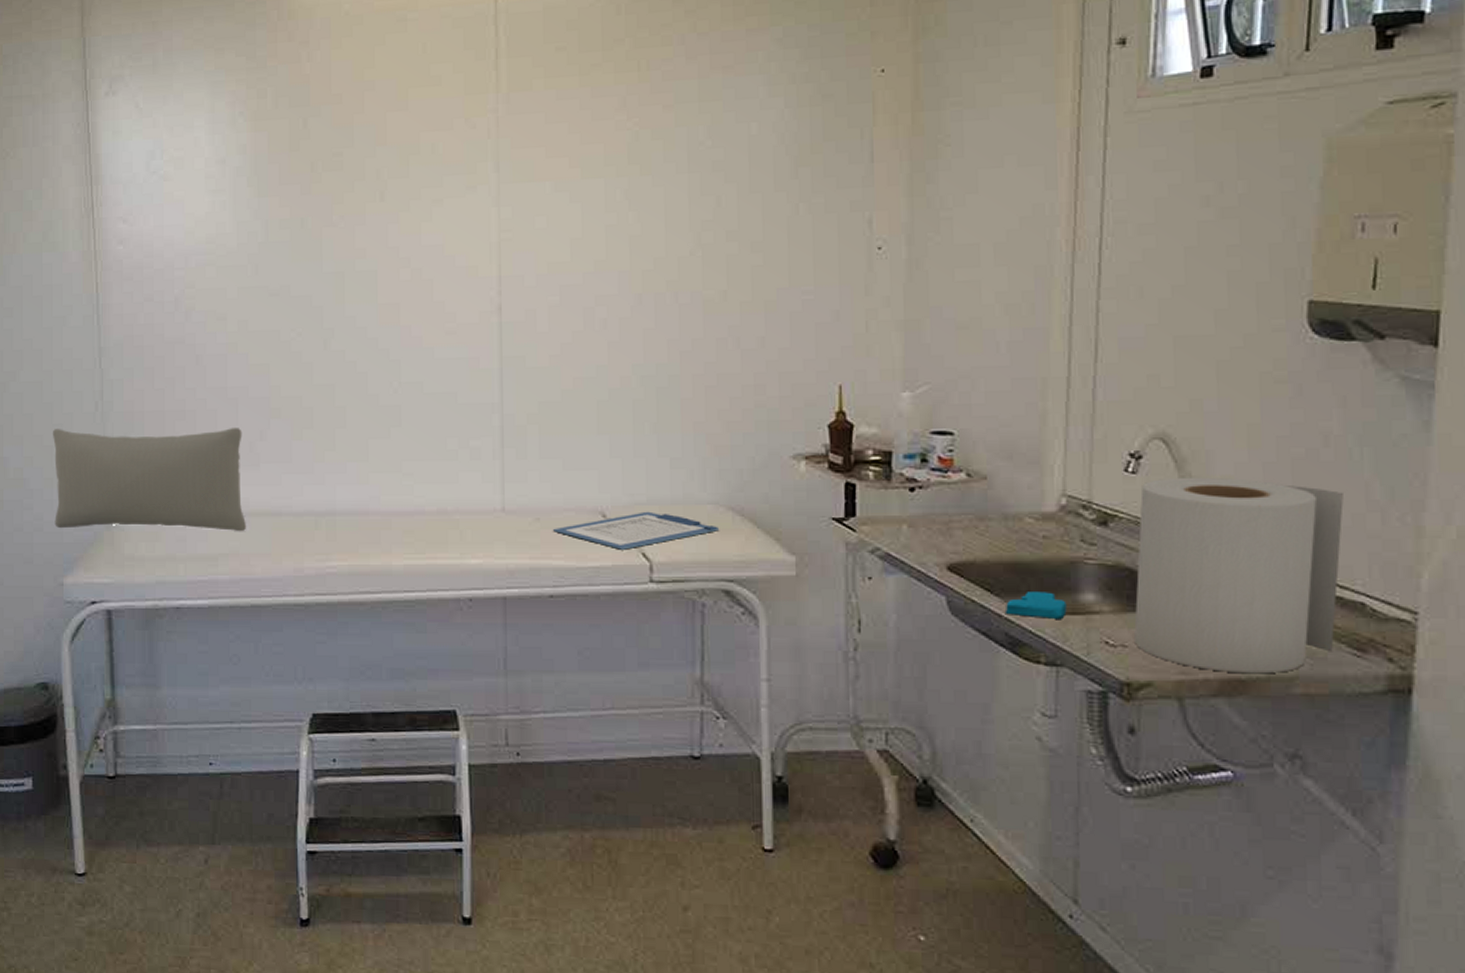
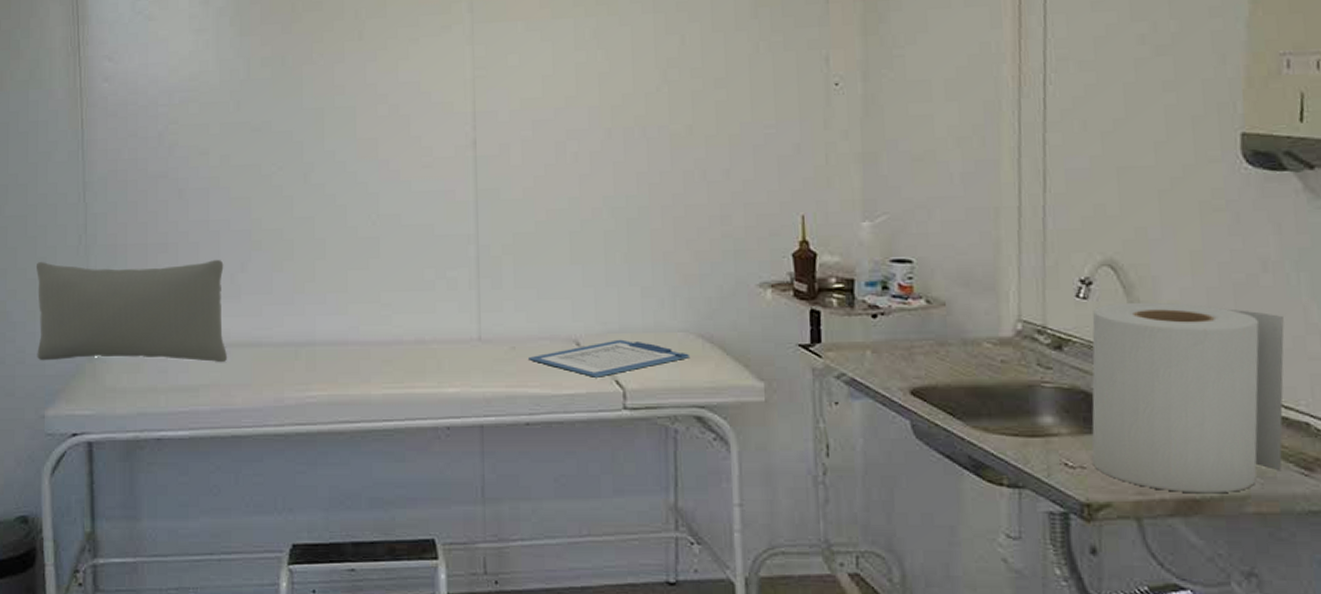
sponge: present [1006,592,1067,619] -> none [968,415,1027,441]

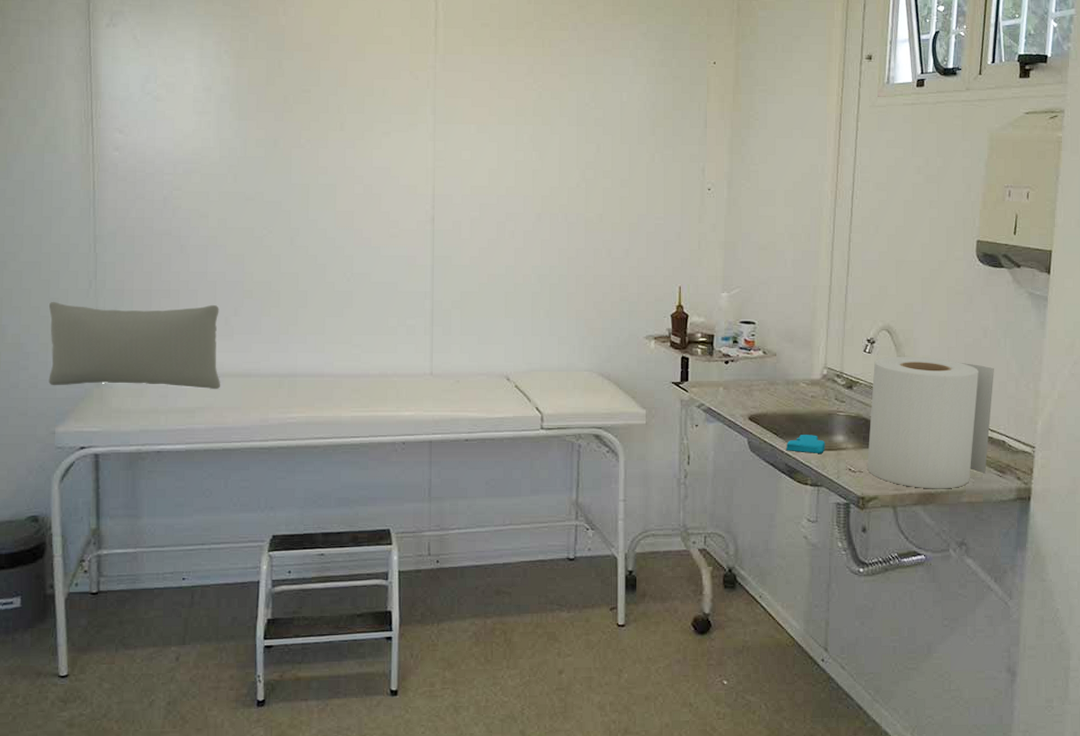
clipboard: present [527,339,691,377] -> none [468,376,593,405]
sponge: none [968,415,1027,441] -> present [786,435,825,453]

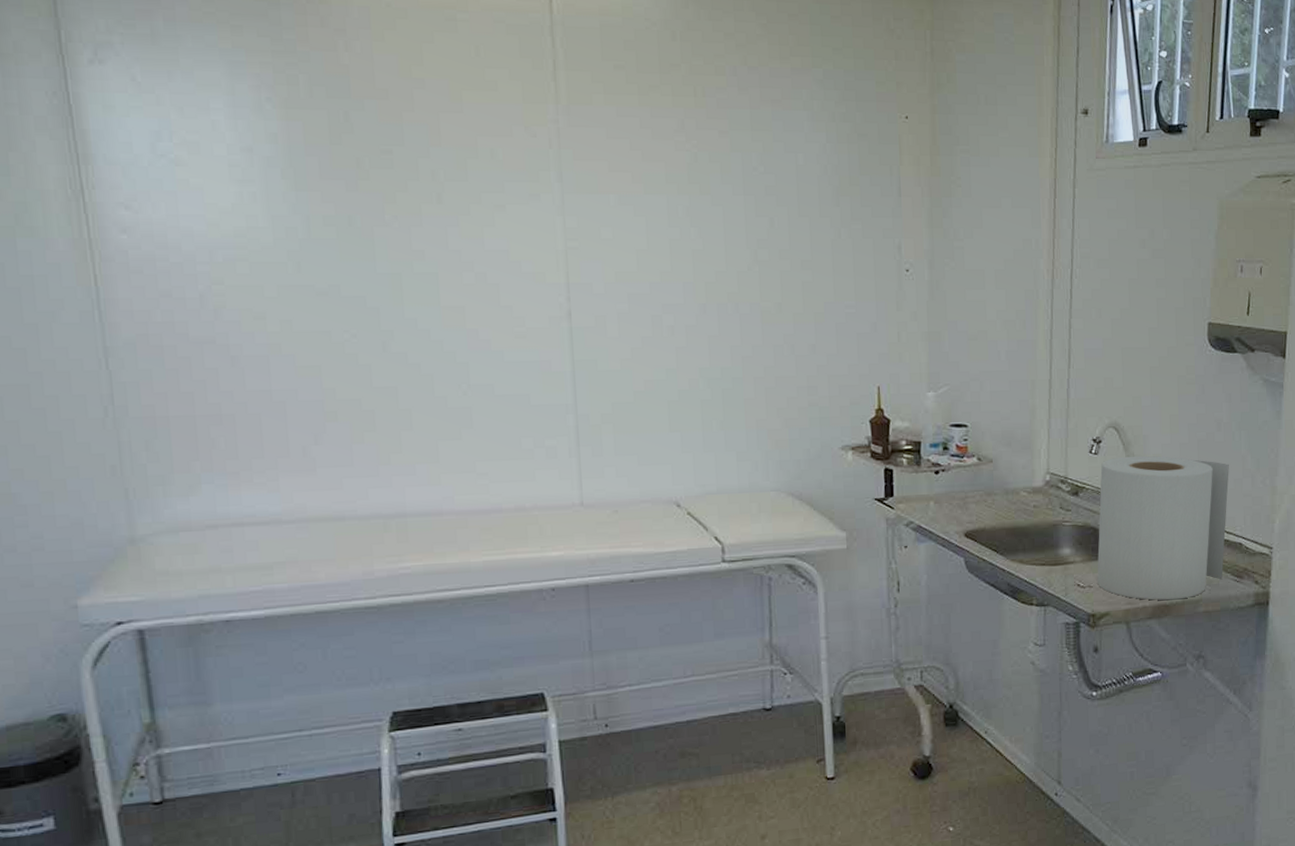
pillow: present [48,302,220,390] -> none [49,431,304,547]
sponge: present [786,435,825,453] -> none [1008,549,1051,570]

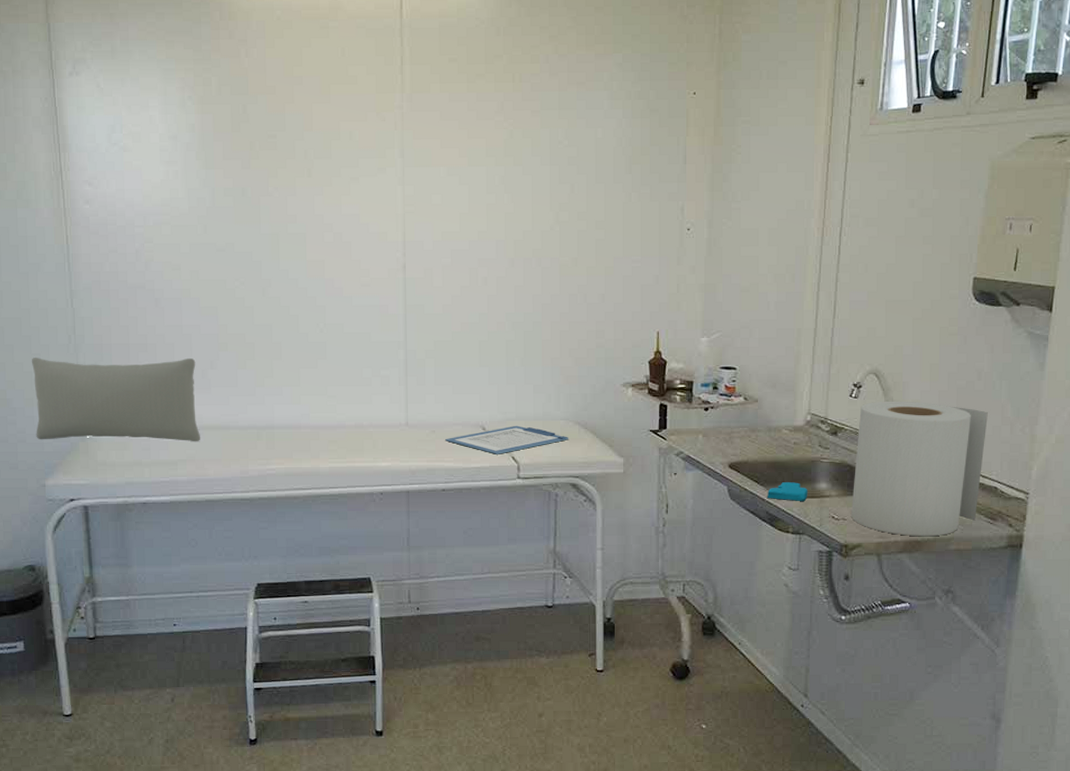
pillow: none [49,431,304,547] -> present [32,357,200,442]
clipboard: none [630,499,782,535] -> present [444,425,569,454]
sponge: none [1008,549,1051,570] -> present [767,482,808,501]

